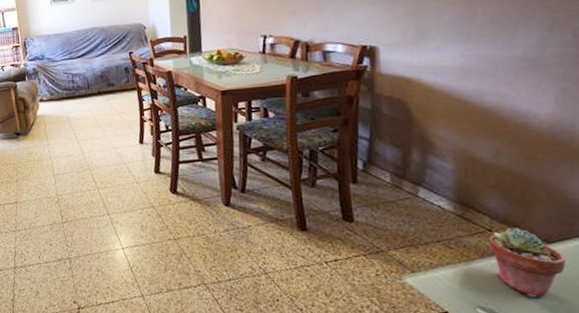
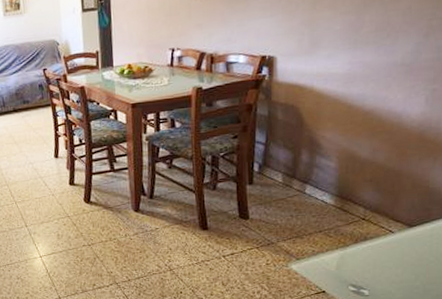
potted succulent: present [488,227,565,298] -> none [362,215,423,274]

